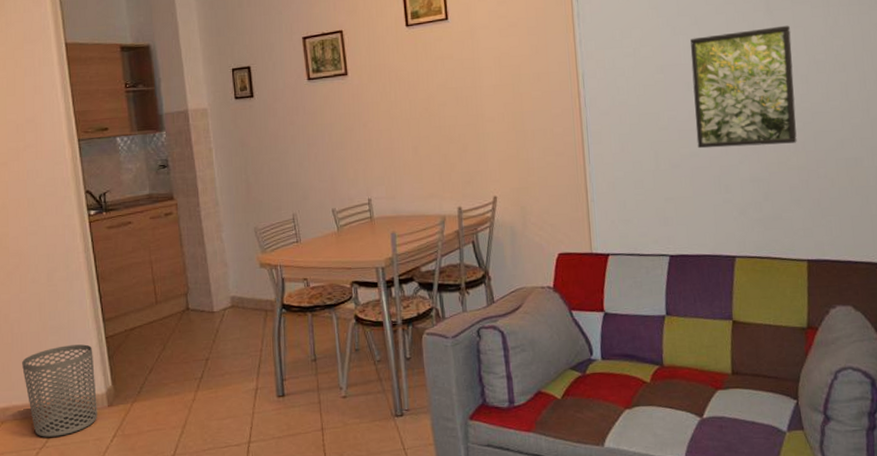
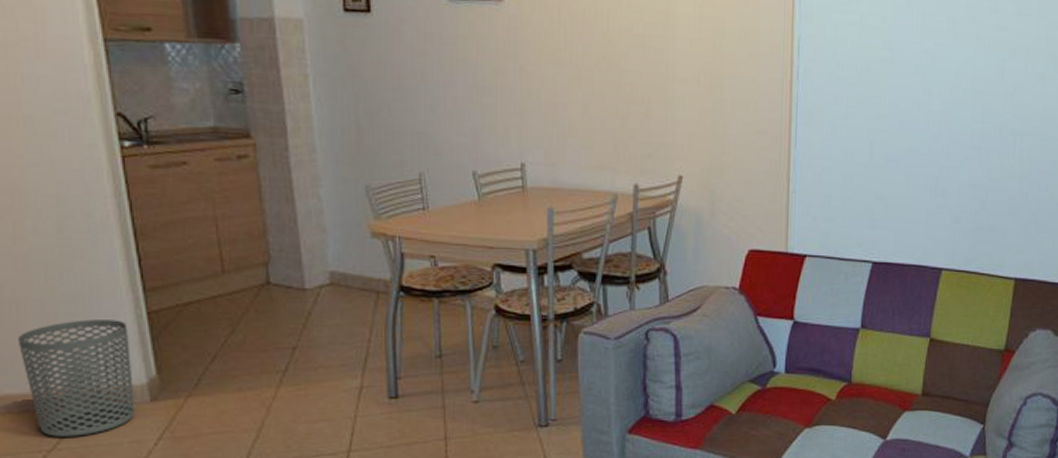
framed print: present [690,25,797,149] -> none [917,12,1034,149]

